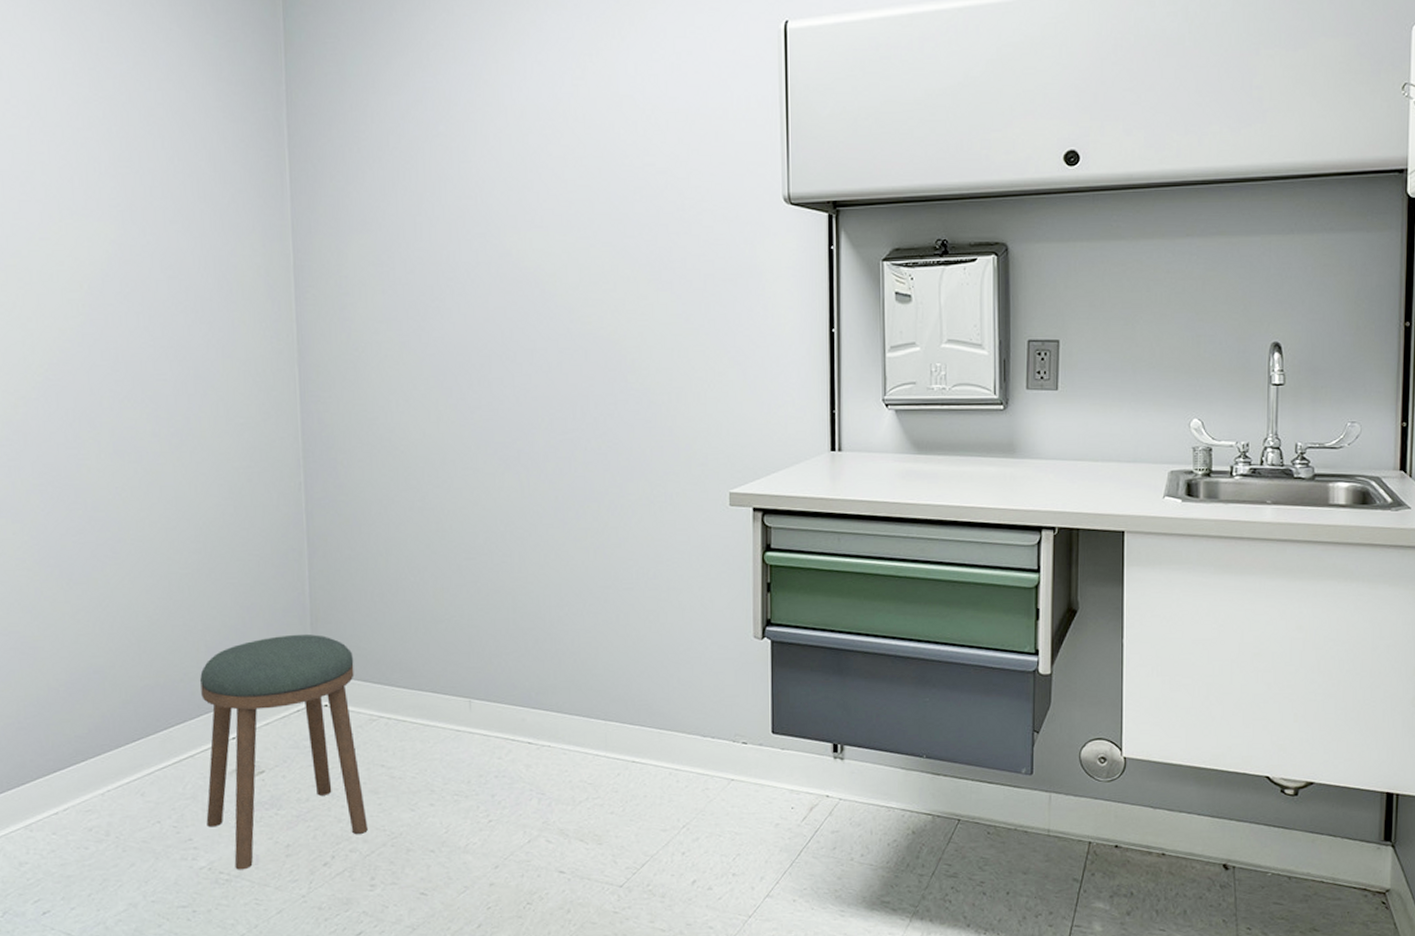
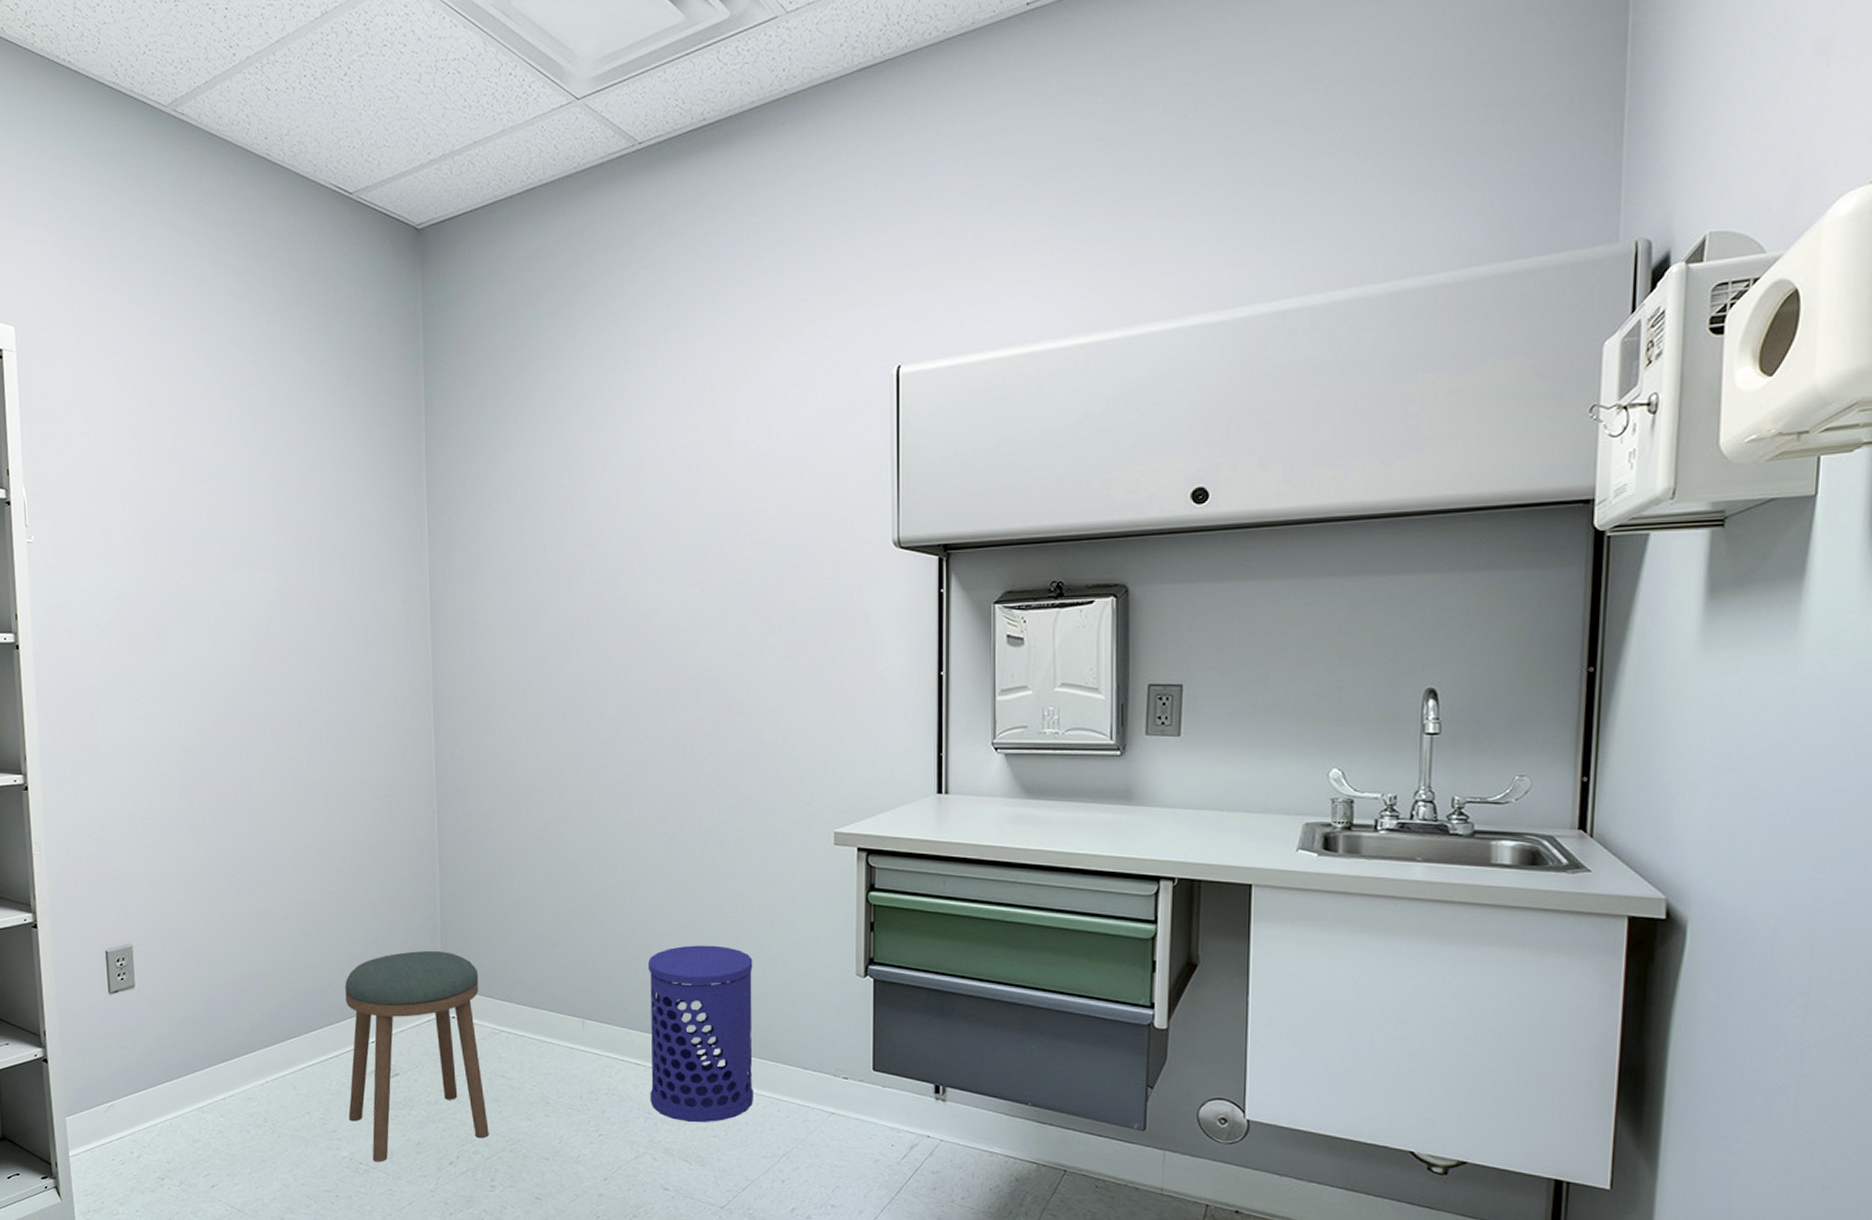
waste bin: none [539,614,651,801] -> present [648,945,753,1123]

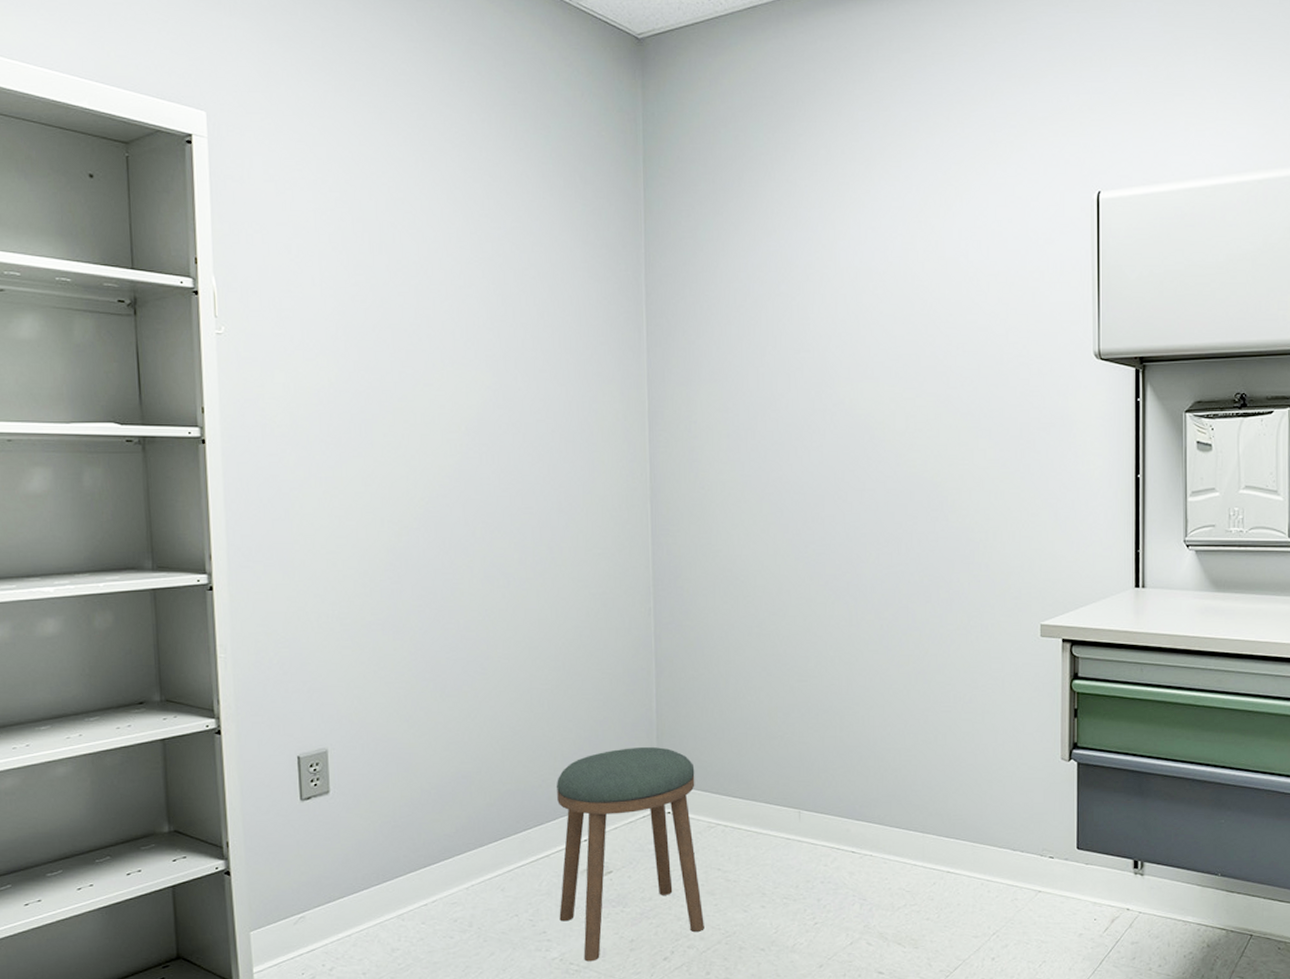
waste bin: present [648,945,753,1123] -> none [864,734,965,907]

